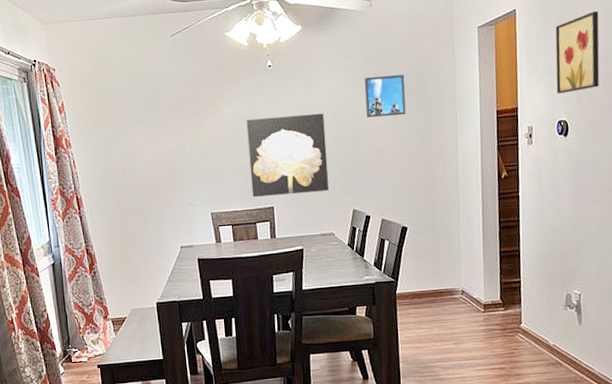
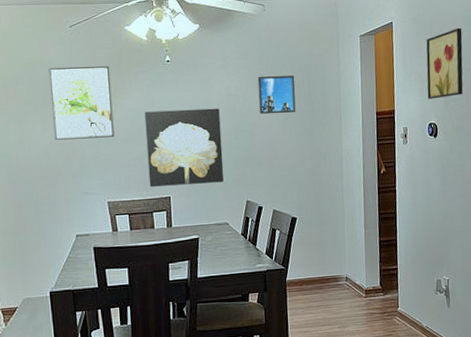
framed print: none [151,74,217,152] -> present [48,66,115,140]

